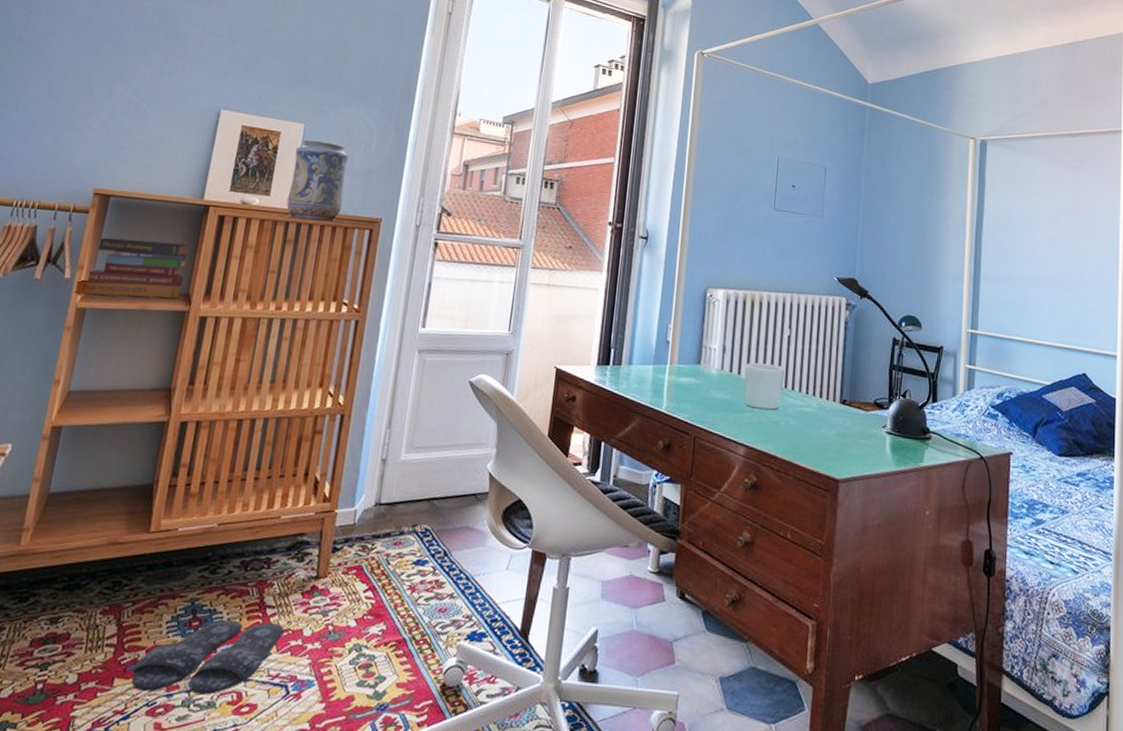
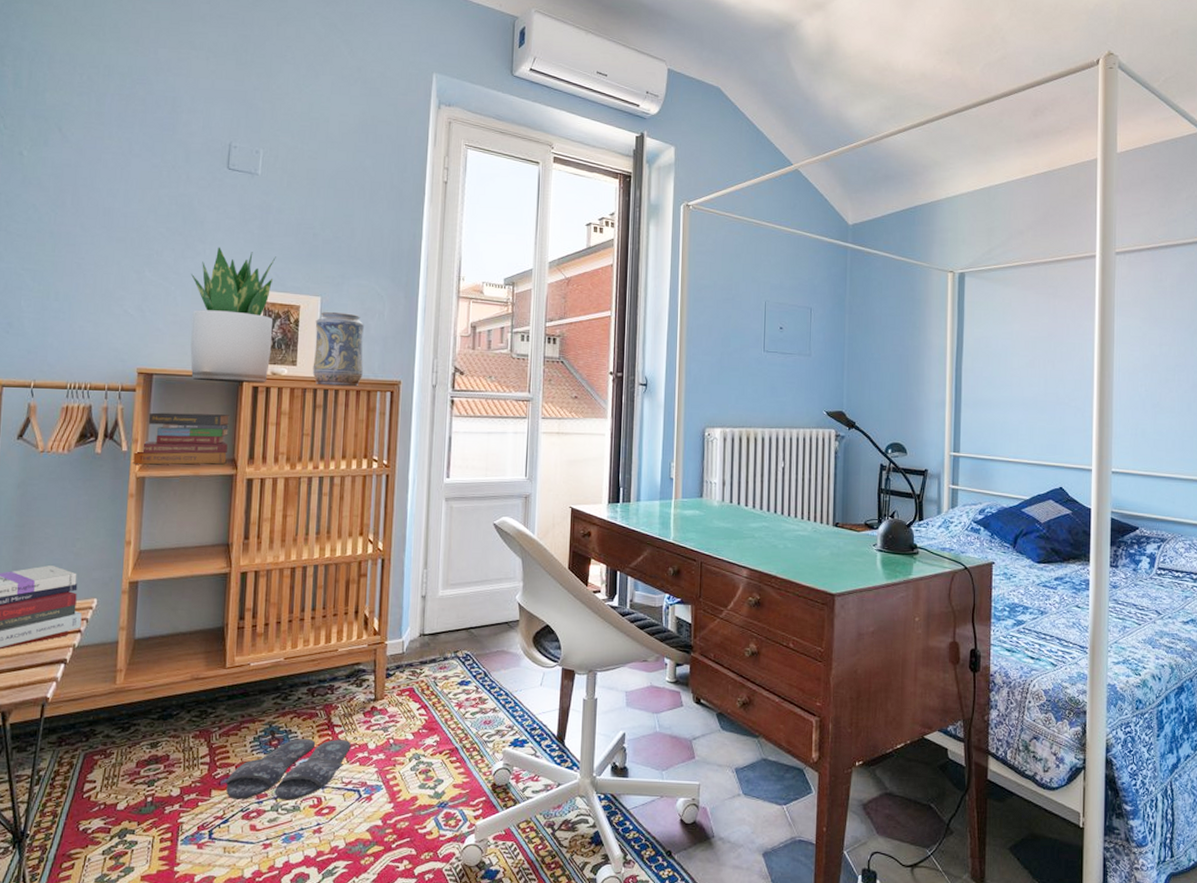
planter: none [152,64,261,213] -> present [190,247,276,383]
mug: present [743,362,785,411] -> none [744,493,781,536]

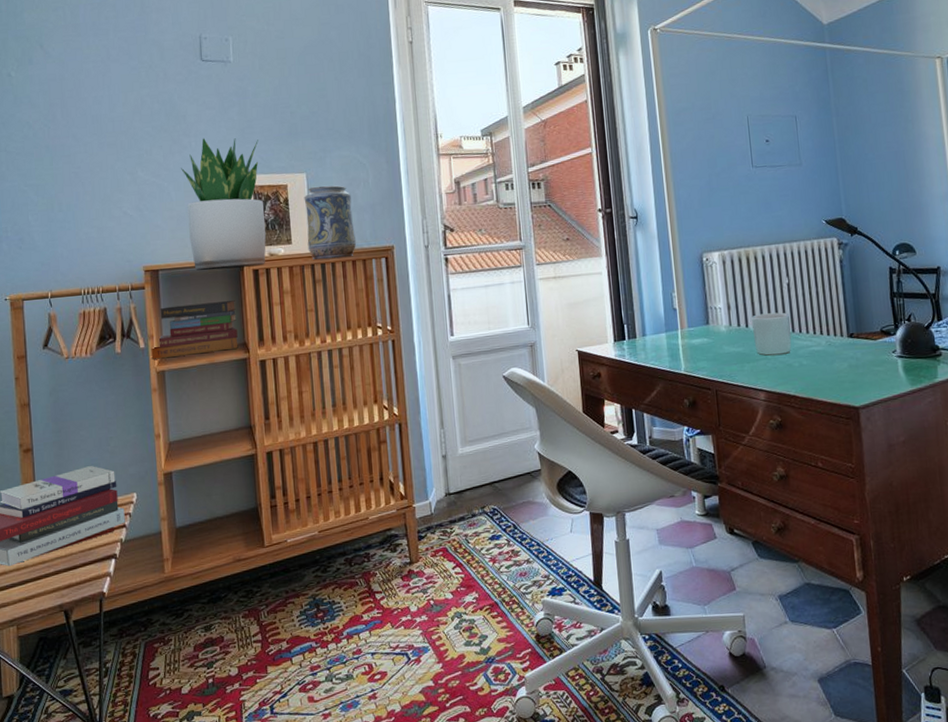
slippers: present [225,739,351,800] -> none [279,605,394,674]
mug: none [744,493,781,536] -> present [752,312,792,357]

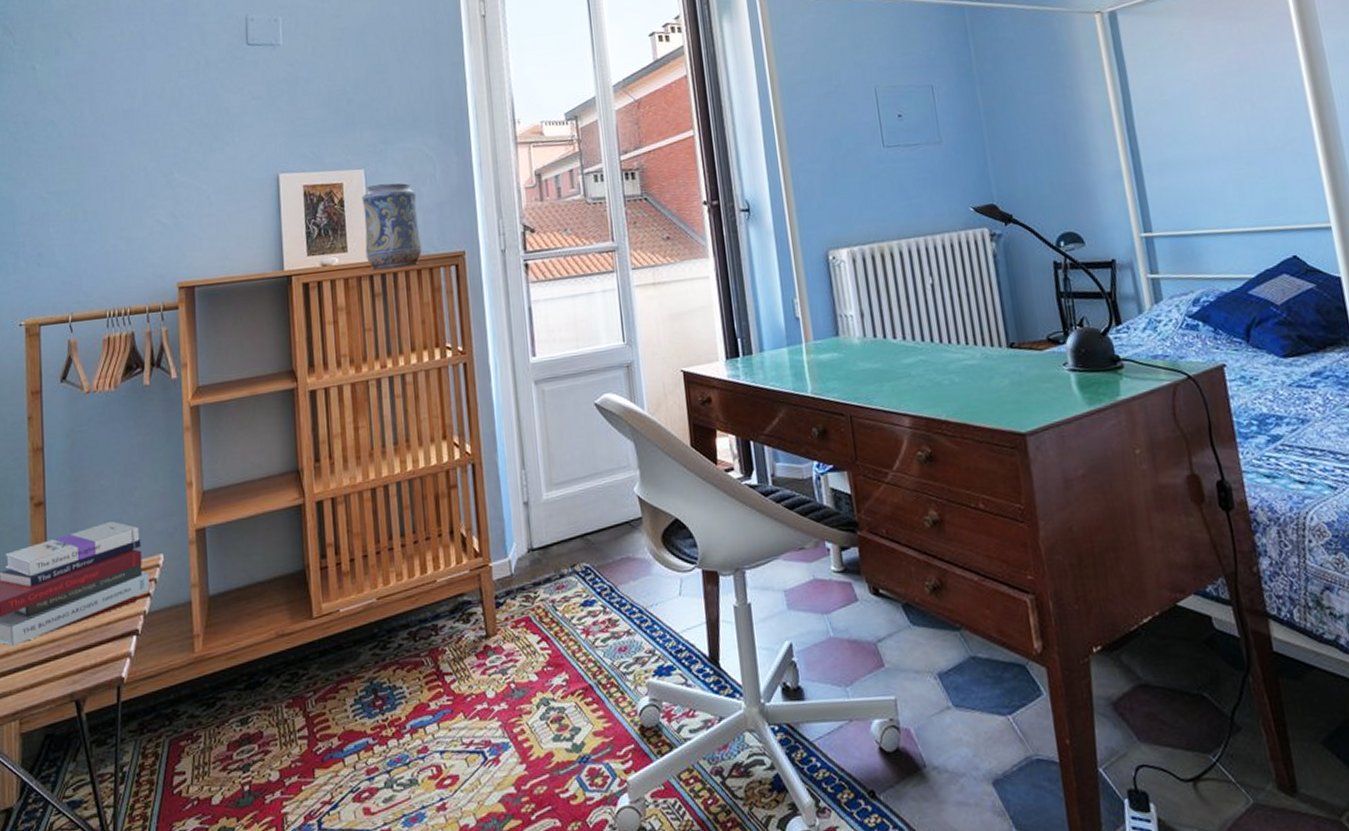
books: present [151,300,238,360] -> none [184,320,285,392]
planter: present [181,138,267,271] -> none [222,131,319,286]
mug: present [752,312,792,357] -> none [890,319,940,374]

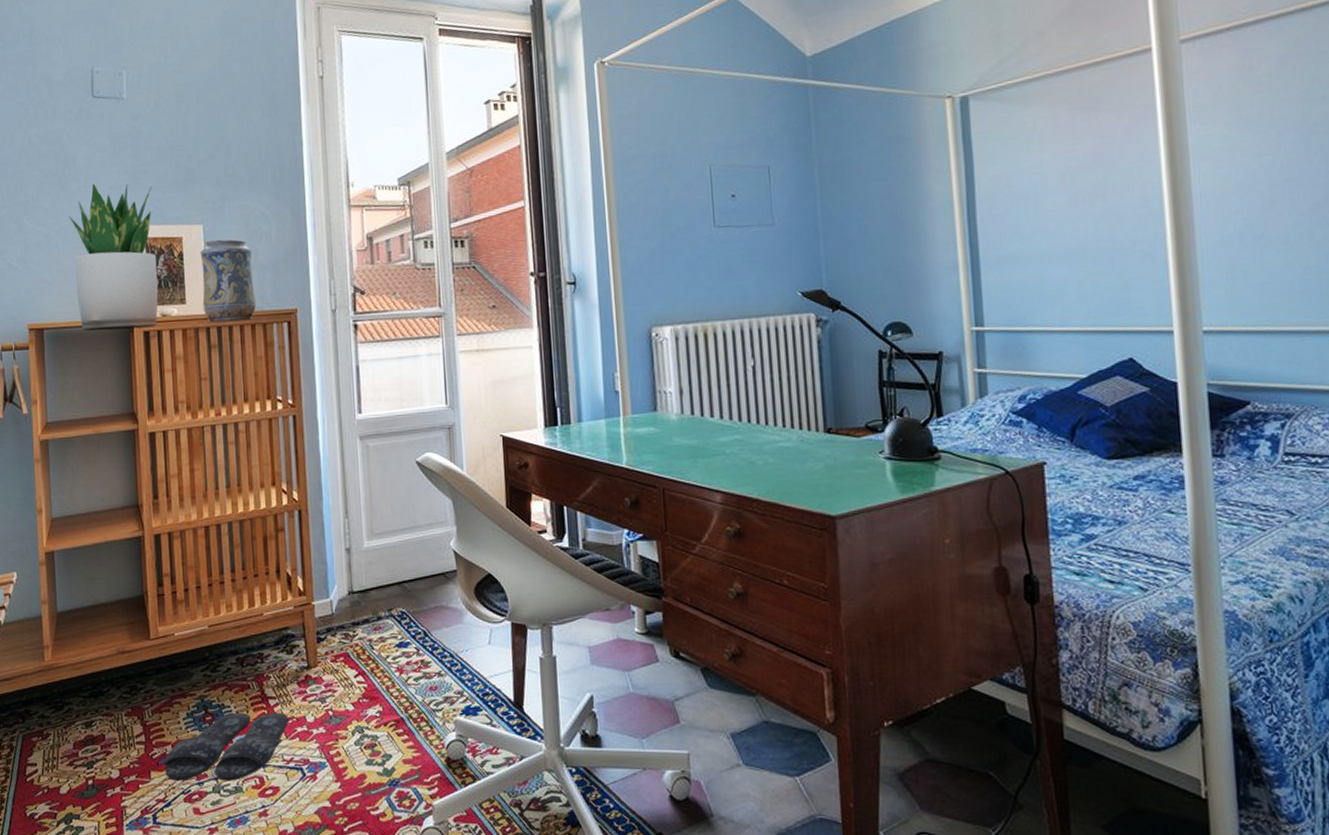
planter: none [222,131,319,286] -> present [69,183,159,331]
slippers: none [329,690,467,778] -> present [164,713,288,781]

